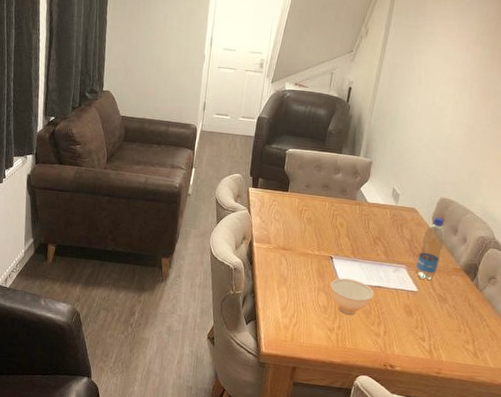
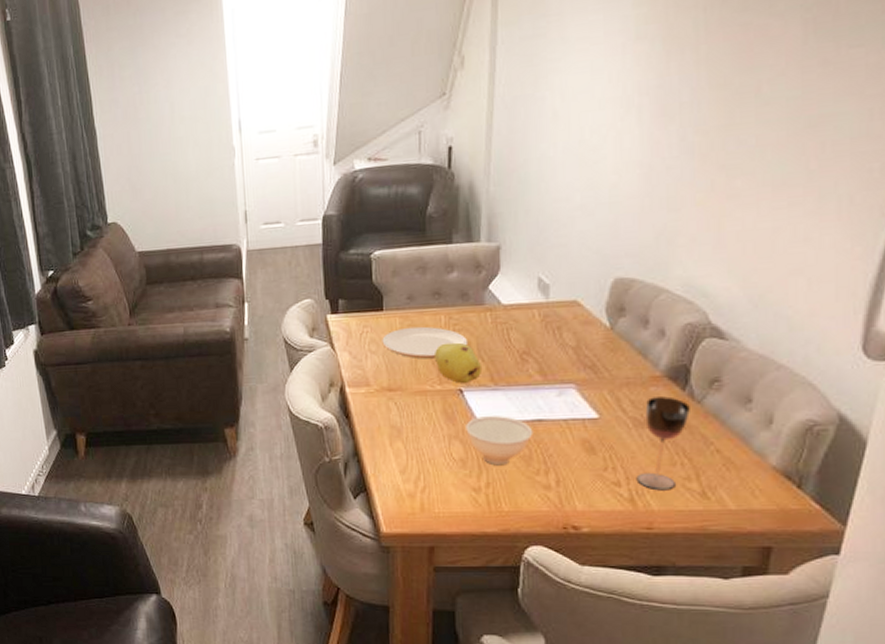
plate: none [284,206,342,232] -> present [382,326,469,359]
fruit: none [317,222,348,253] -> present [433,342,481,384]
bottle: present [415,217,445,281] -> none [590,307,631,400]
wineglass: none [435,282,475,348] -> present [636,396,690,491]

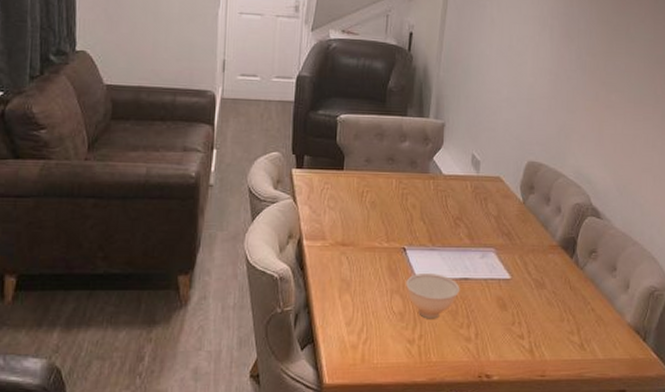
plate: present [382,326,469,359] -> none [340,187,414,218]
fruit: present [433,342,481,384] -> none [384,204,423,243]
wineglass: present [636,396,690,491] -> none [535,263,575,343]

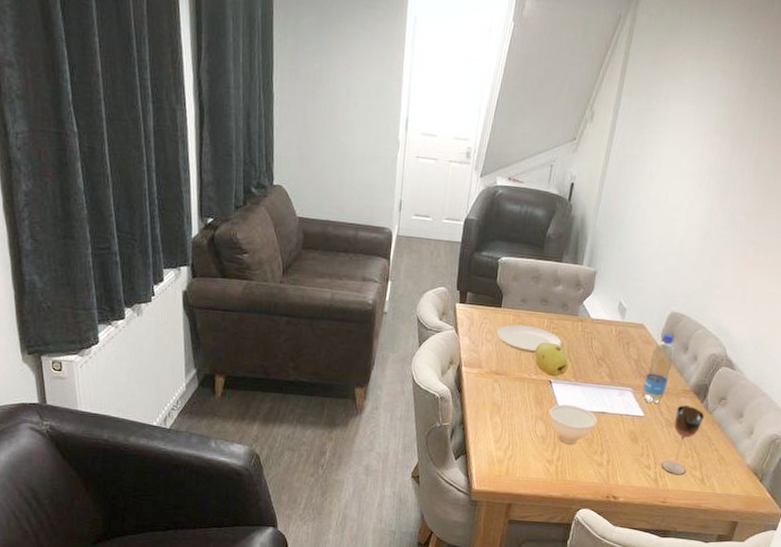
plate: none [340,187,414,218] -> present [496,324,562,353]
fruit: none [384,204,423,243] -> present [534,342,568,377]
bottle: none [505,185,537,264] -> present [641,333,675,404]
wineglass: none [535,263,575,343] -> present [661,405,704,475]

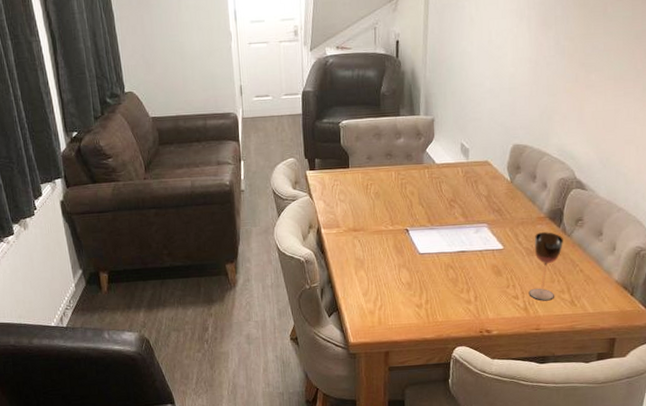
plate: present [496,324,562,353] -> none [348,180,412,206]
fruit: present [534,342,568,377] -> none [387,192,422,225]
bowl: present [549,403,598,445] -> none [411,248,459,287]
bottle: present [641,333,675,404] -> none [497,166,524,236]

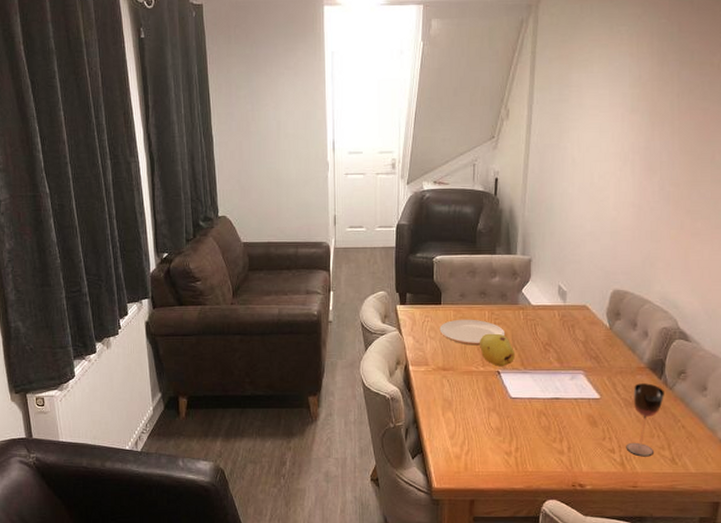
plate: none [348,180,412,206] -> present [439,319,506,346]
fruit: none [387,192,422,225] -> present [479,333,514,367]

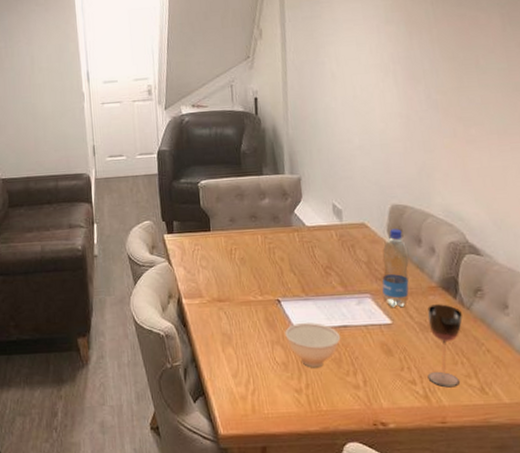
plate: present [439,319,506,346] -> none [211,244,282,273]
fruit: present [479,333,514,367] -> none [254,258,294,295]
bowl: none [501,393,552,434] -> present [285,322,341,368]
bottle: none [594,312,624,385] -> present [382,228,409,308]

